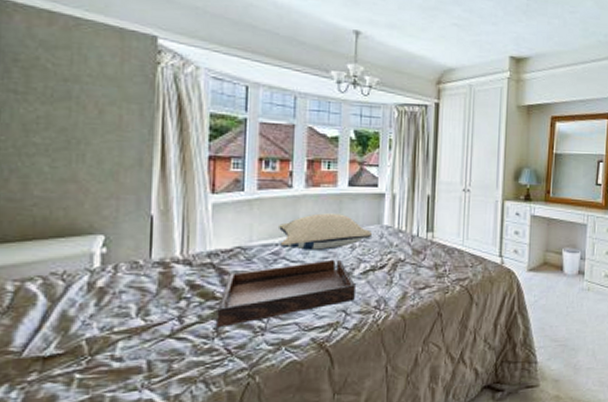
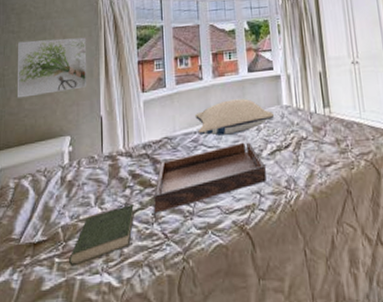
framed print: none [22,106,136,181] -> present [18,37,87,98]
book: none [96,316,190,383] -> present [69,203,134,267]

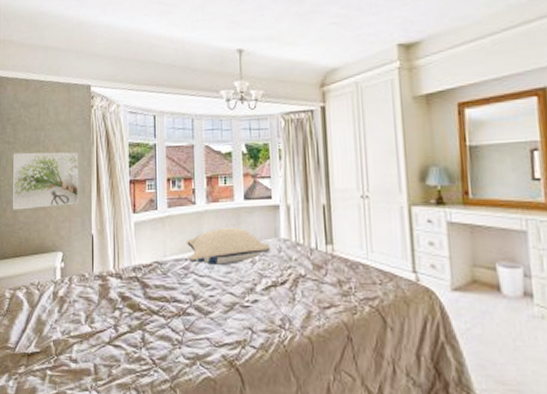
book: present [69,203,134,267] -> none [60,325,123,381]
serving tray: present [154,142,266,214] -> none [142,274,259,338]

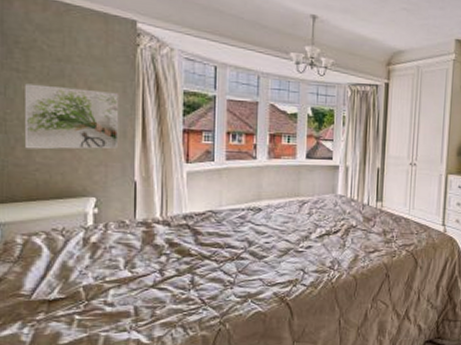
pillow: present [186,228,271,265] -> none [243,182,328,216]

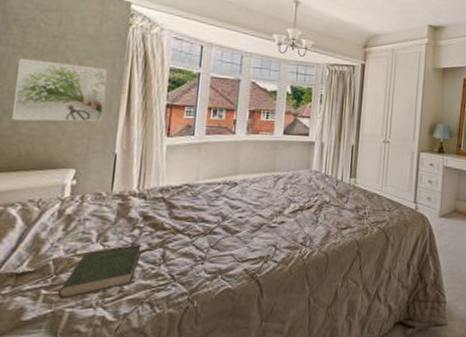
book: none [92,270,169,324] -> present [58,243,141,299]

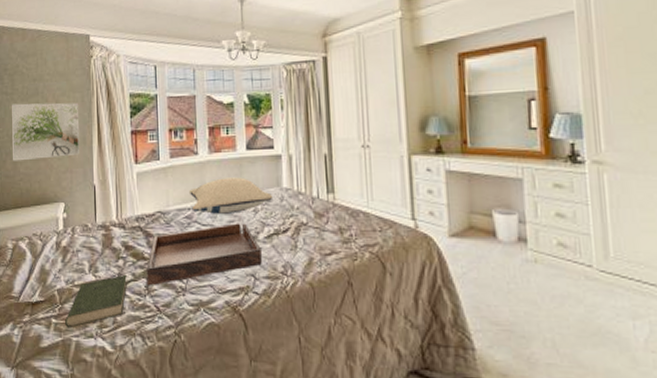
serving tray: none [163,198,285,256] -> present [146,223,262,286]
pillow: none [220,157,303,190] -> present [188,177,273,214]

